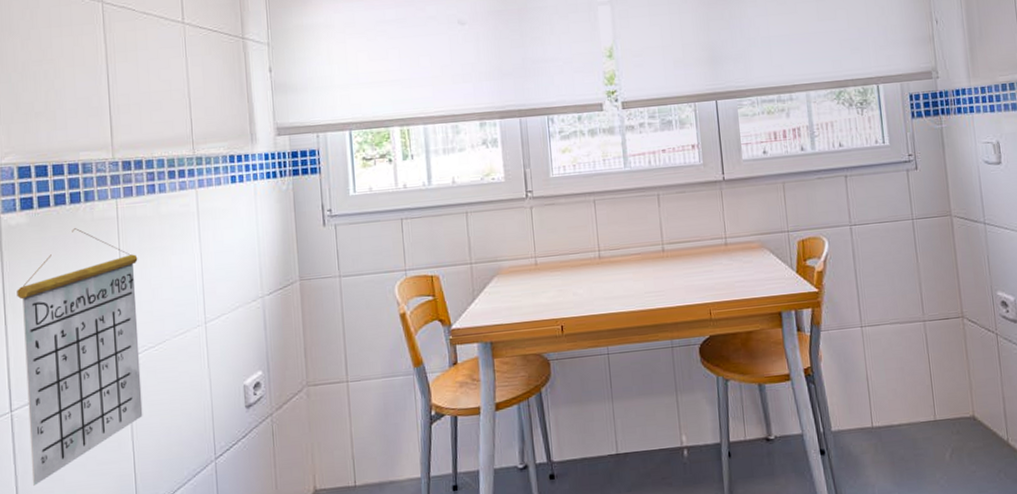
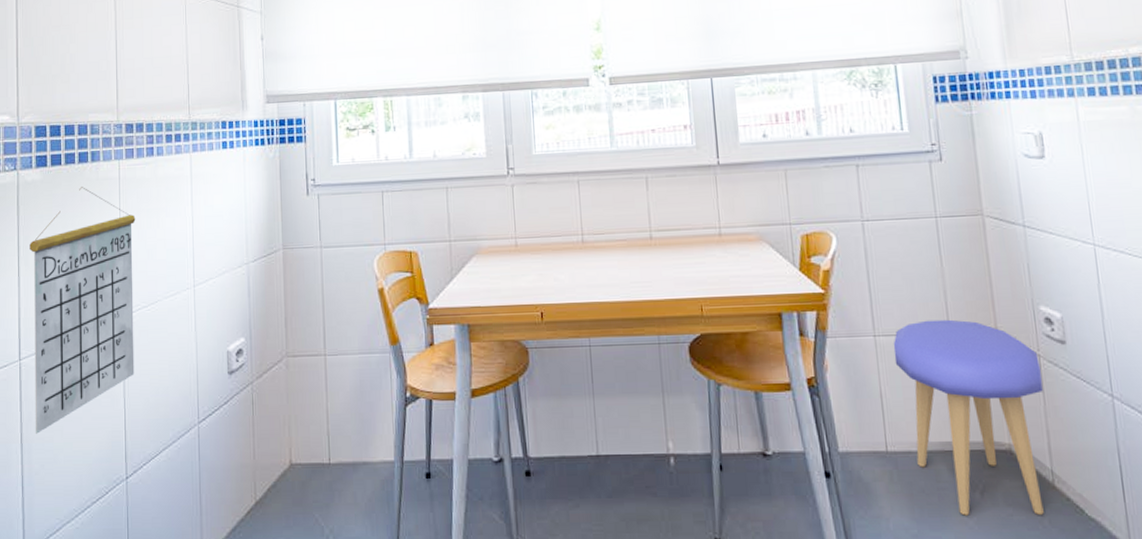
stool: none [877,308,1001,476] -> present [893,319,1044,516]

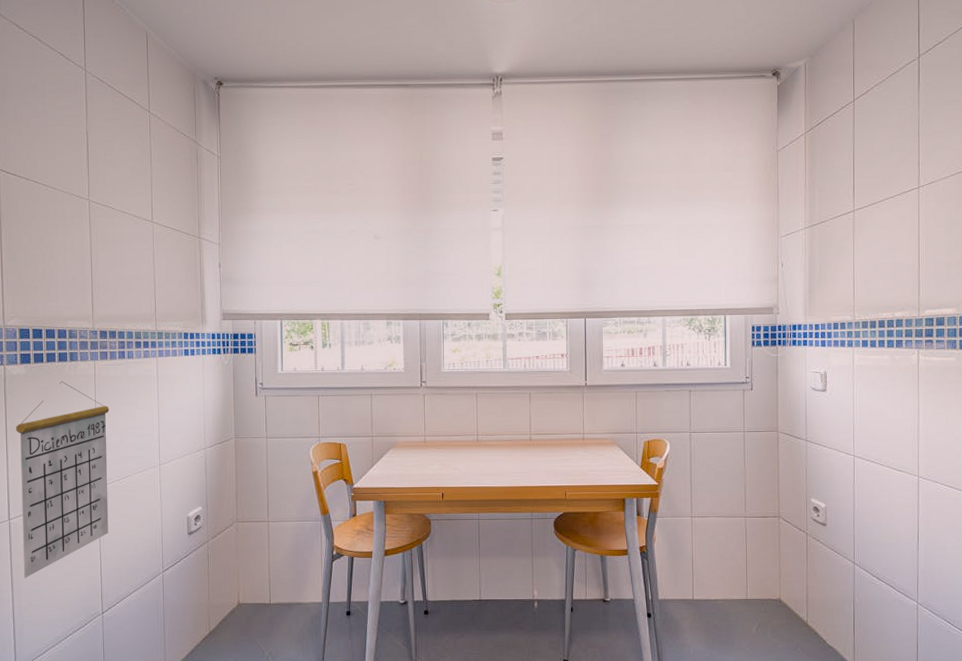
stool: present [893,319,1044,516] -> none [704,506,807,644]

